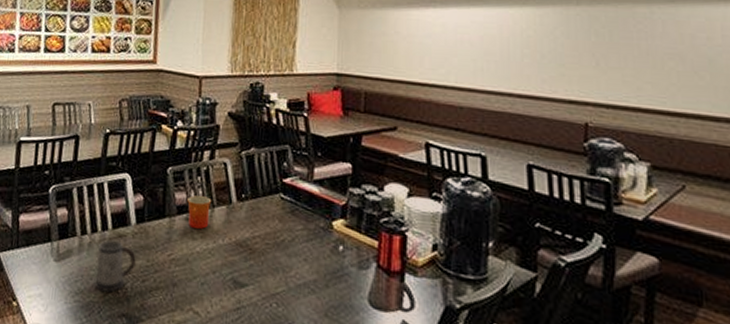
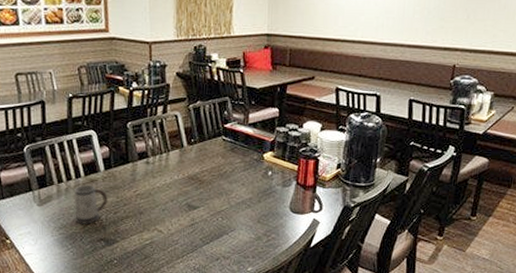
mug: present [187,195,211,229] -> none [146,144,166,169]

